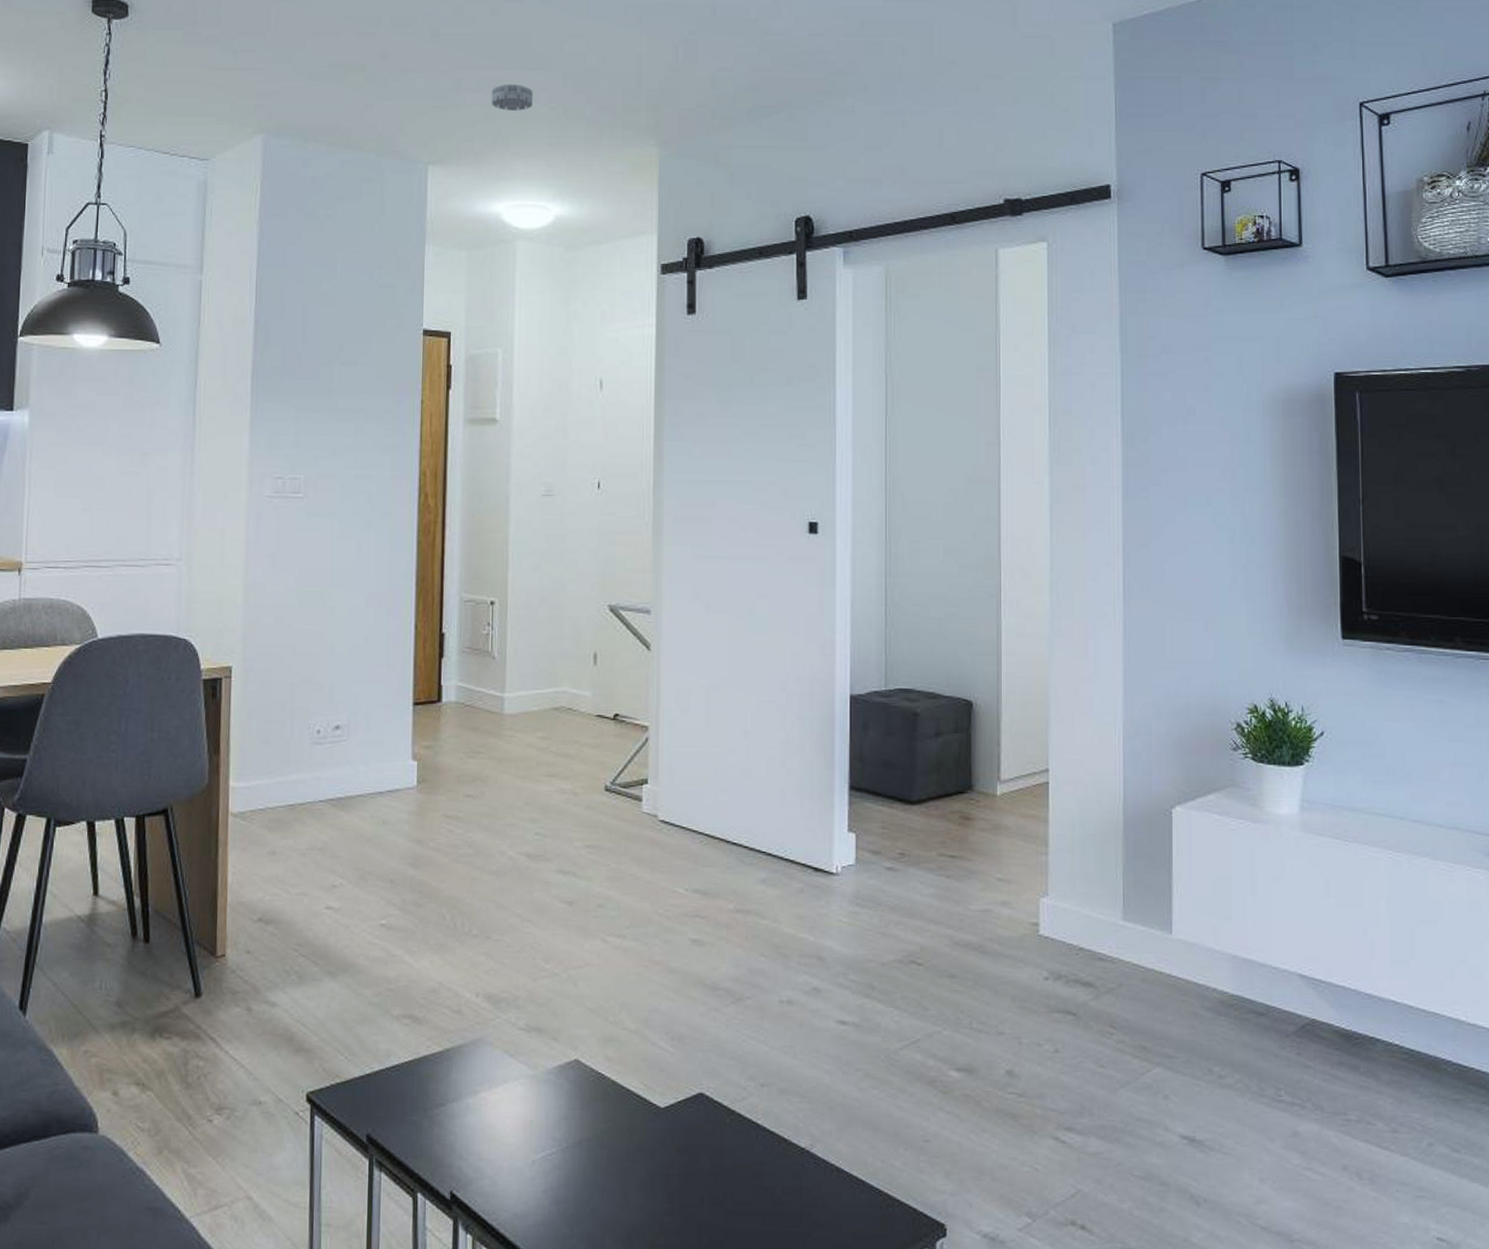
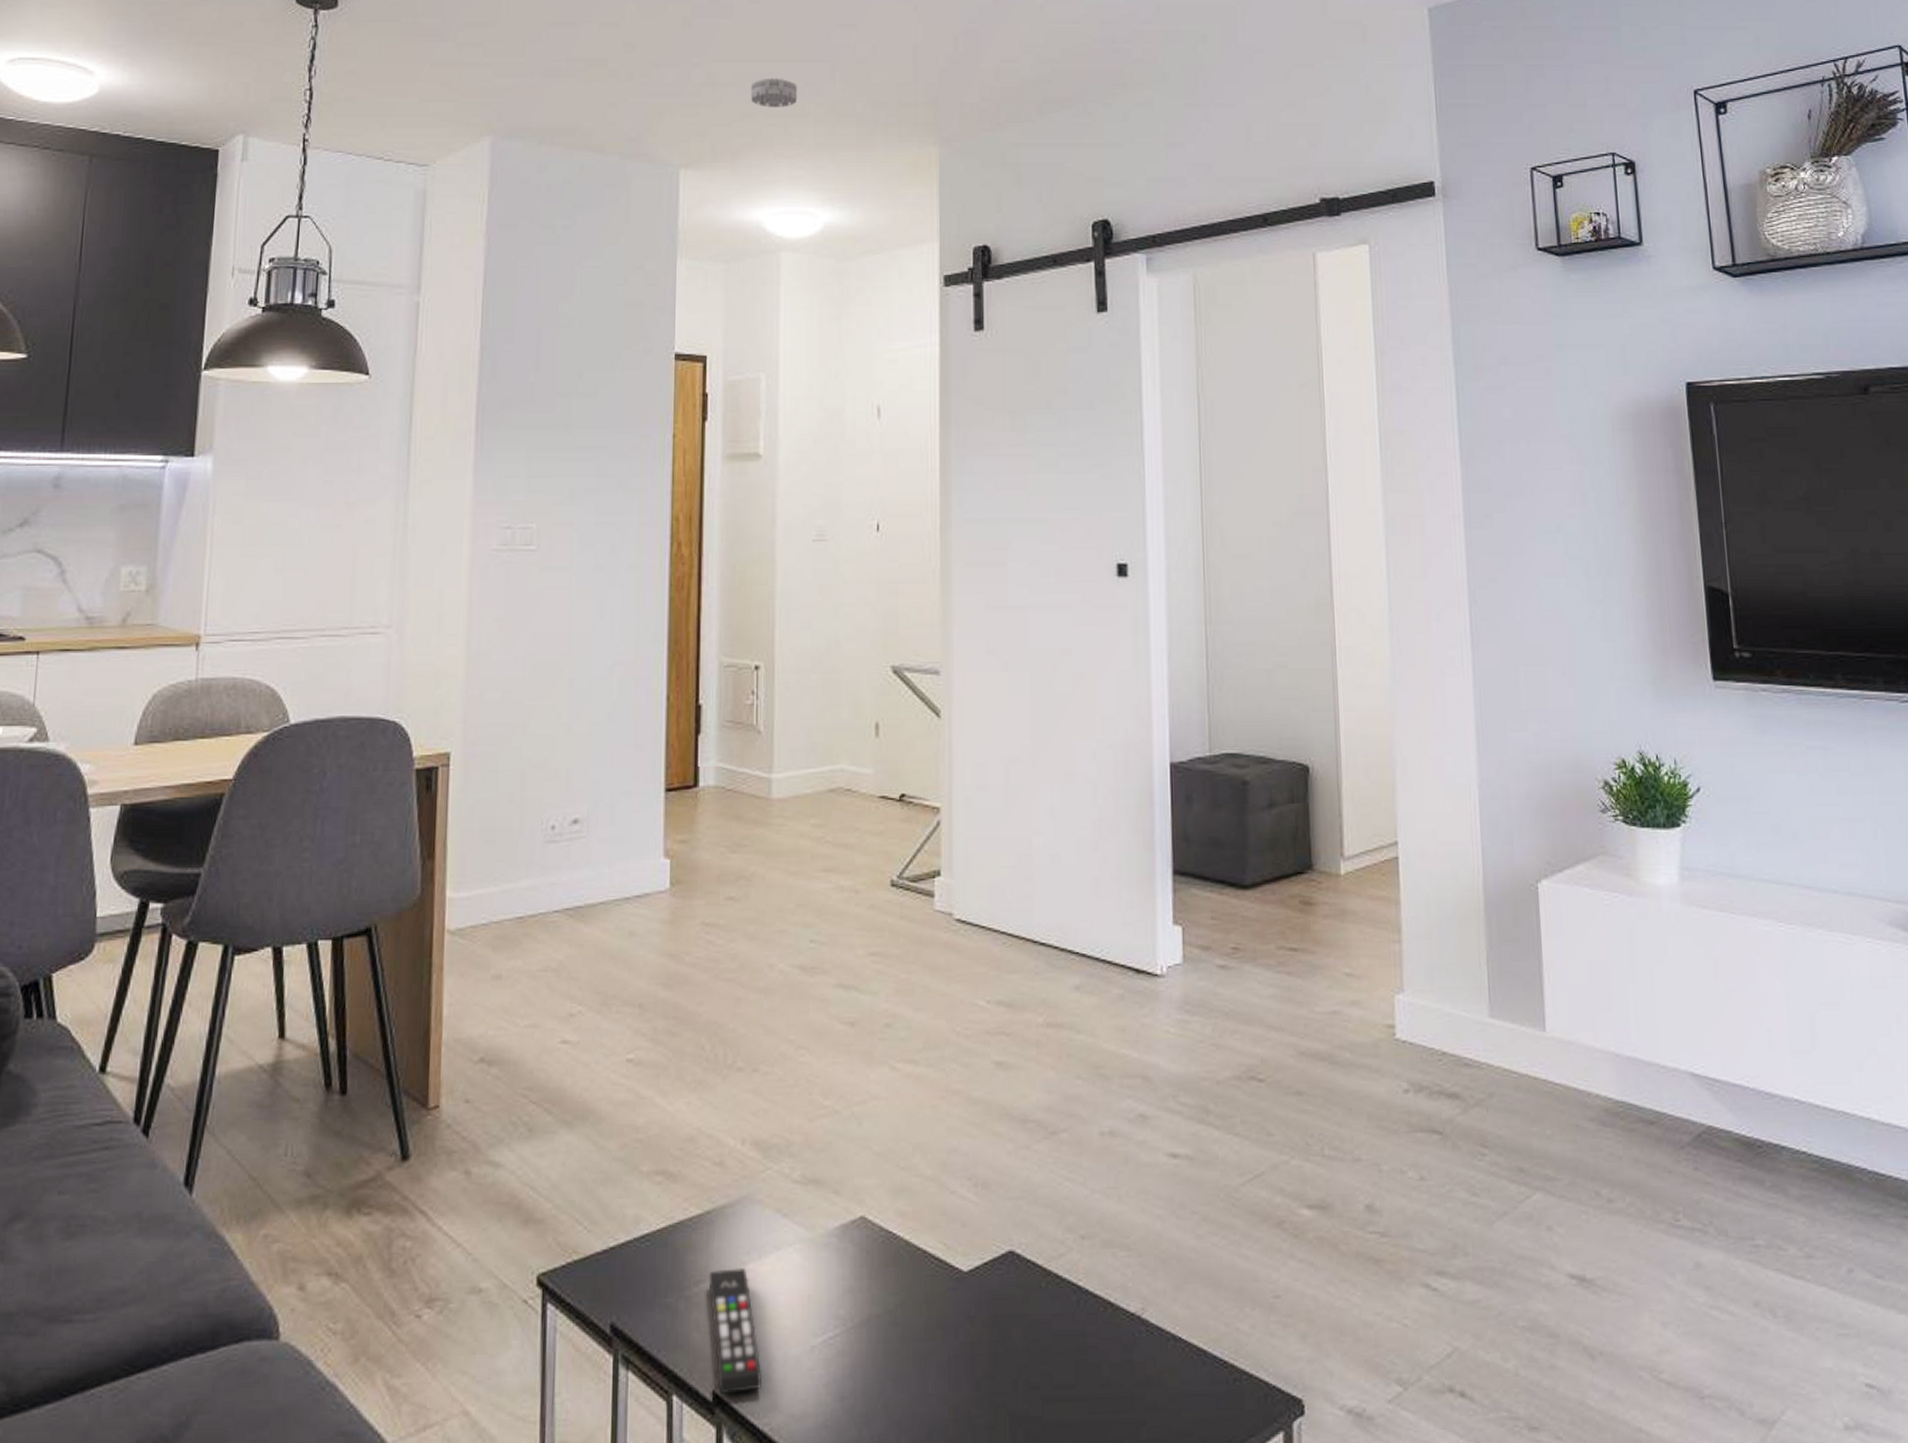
remote control: none [447,1096,492,1195] -> present [708,1268,763,1395]

